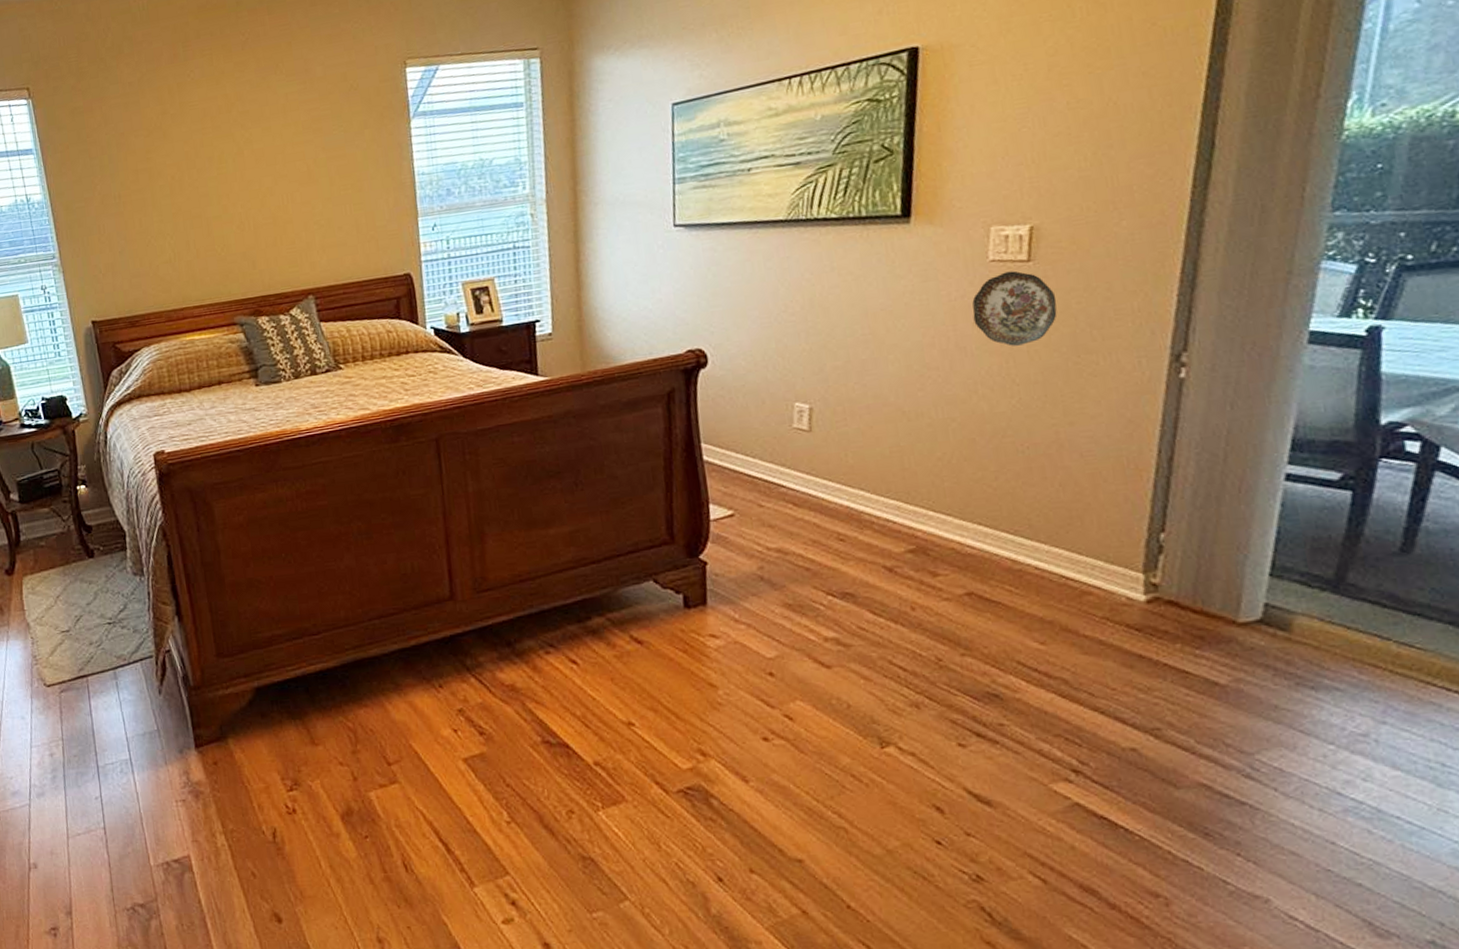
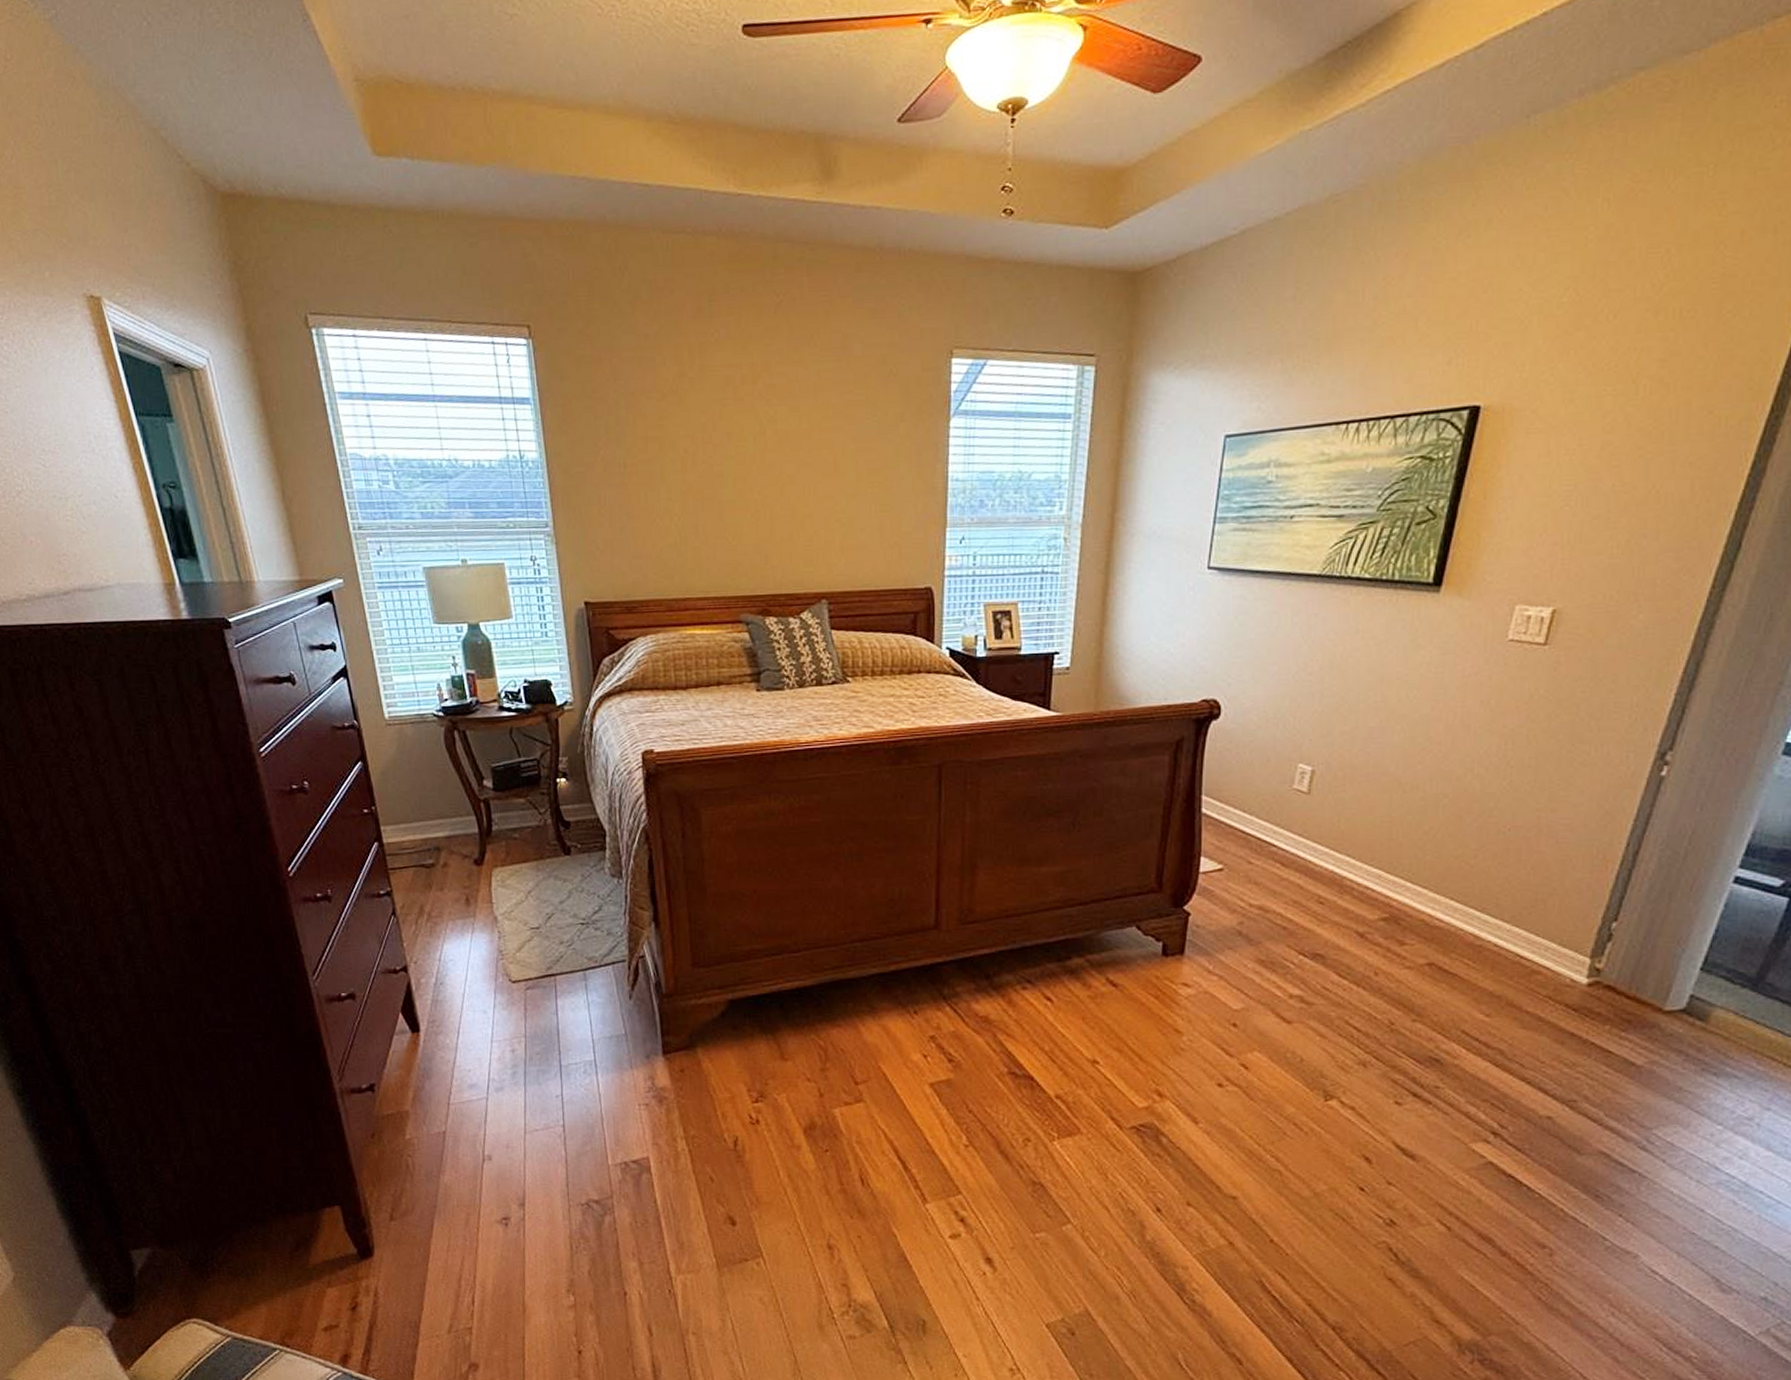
decorative plate: present [972,271,1057,346] -> none [1482,653,1564,729]

